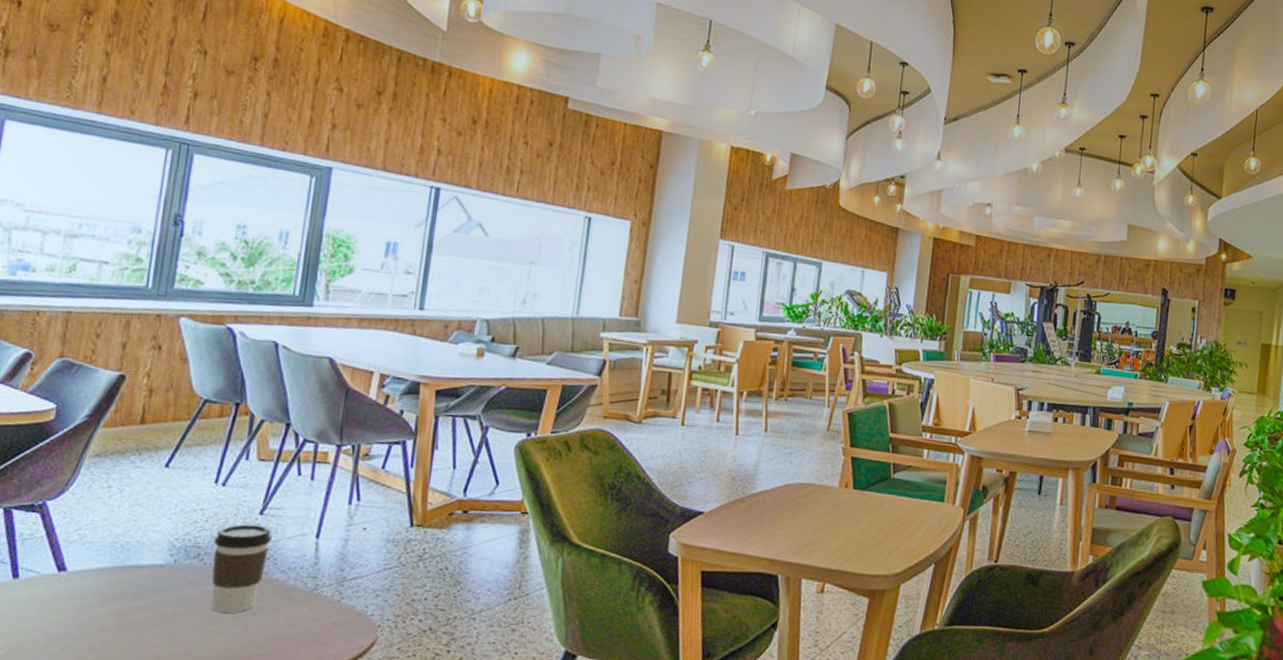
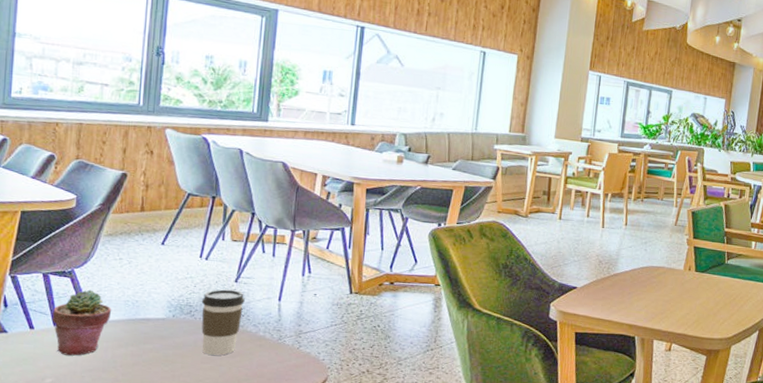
potted succulent: none [11,528,94,618] -> present [51,289,112,356]

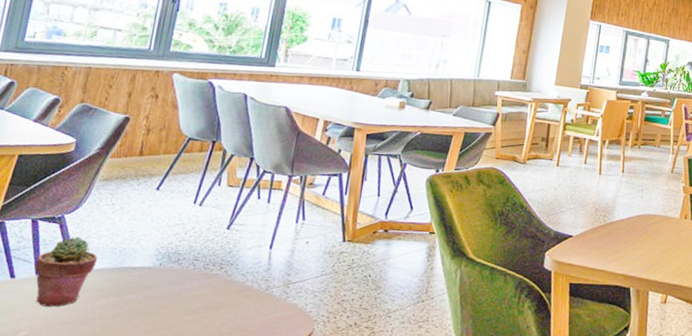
coffee cup: present [201,289,245,356] -> none [186,236,236,307]

